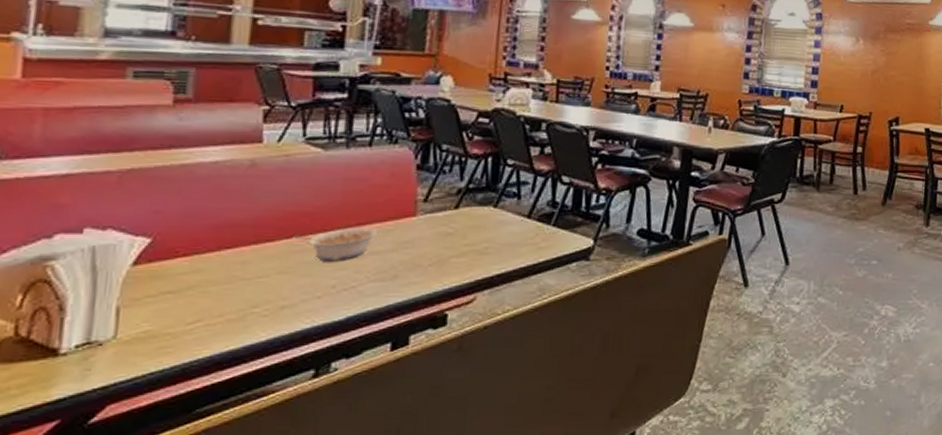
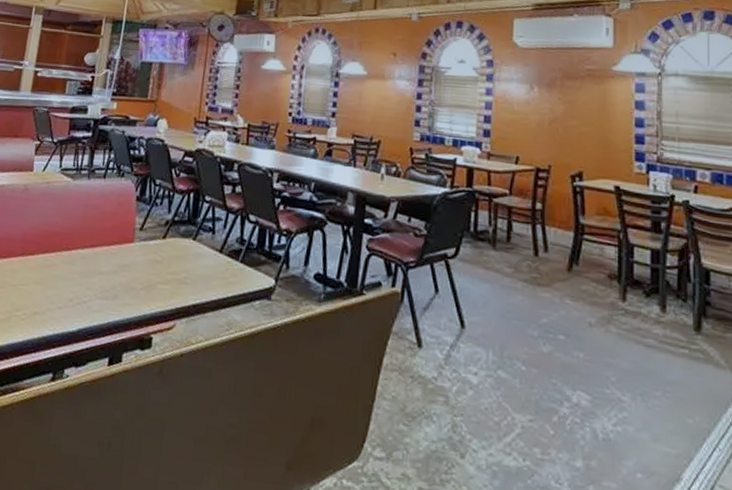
legume: present [293,227,379,262] -> none [47,248,106,277]

